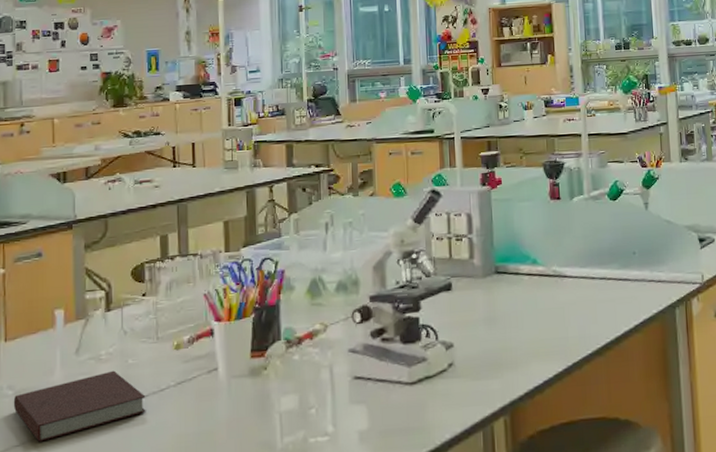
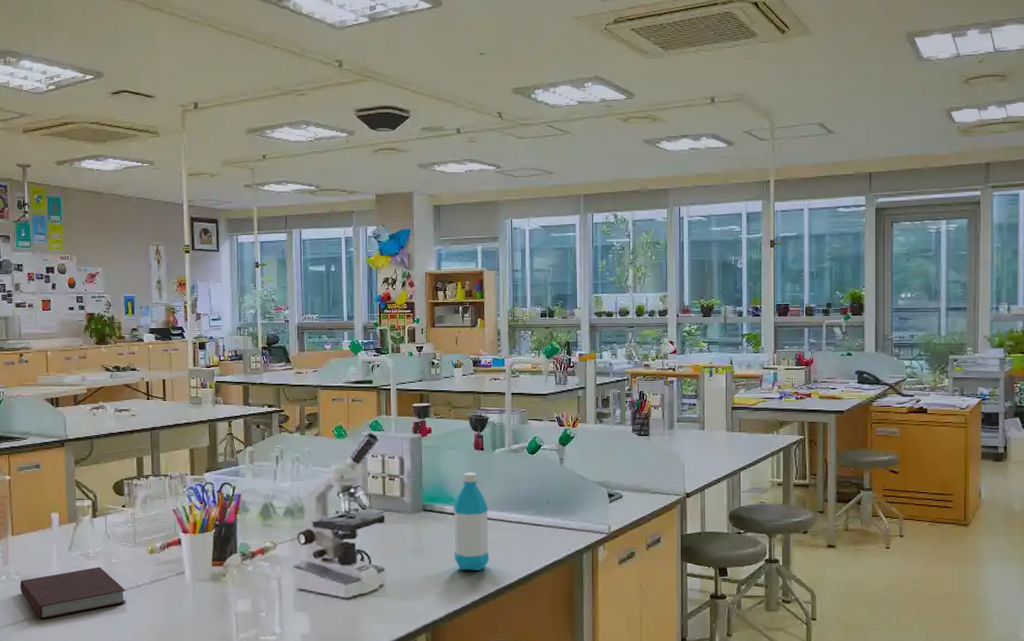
water bottle: none [529,225,572,339] -> present [453,472,489,571]

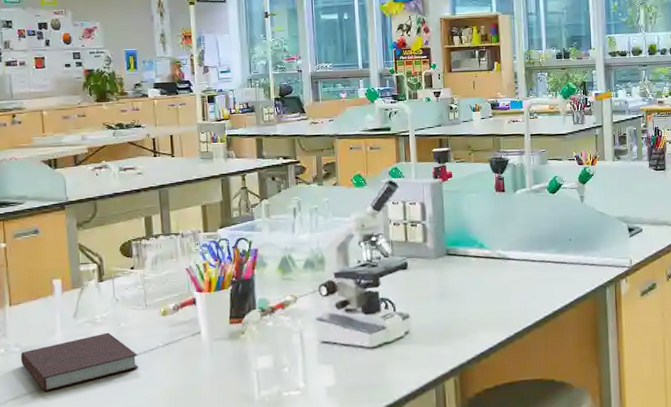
water bottle: present [453,472,489,571] -> none [477,214,514,312]

